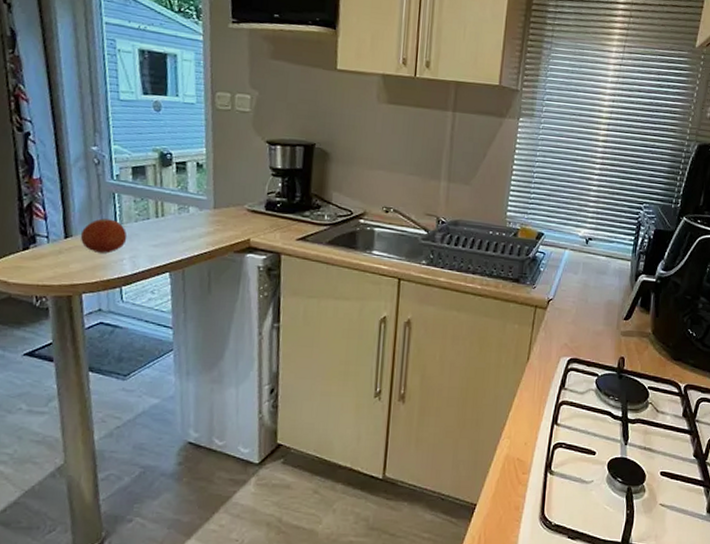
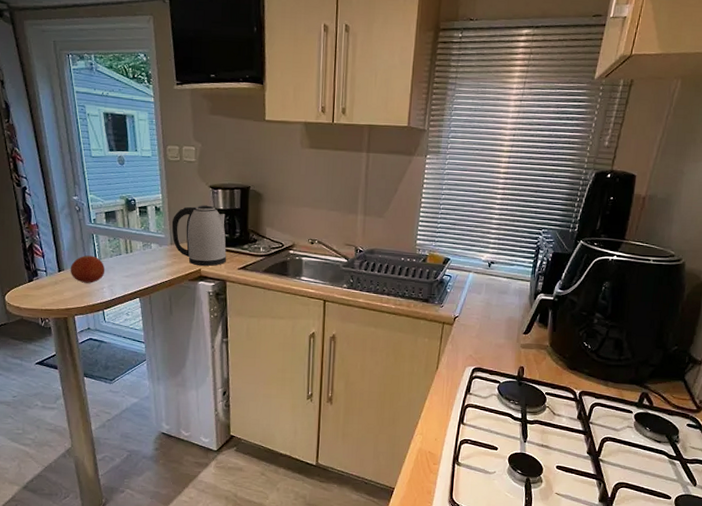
kettle: none [216,163,284,236] -> present [171,205,226,266]

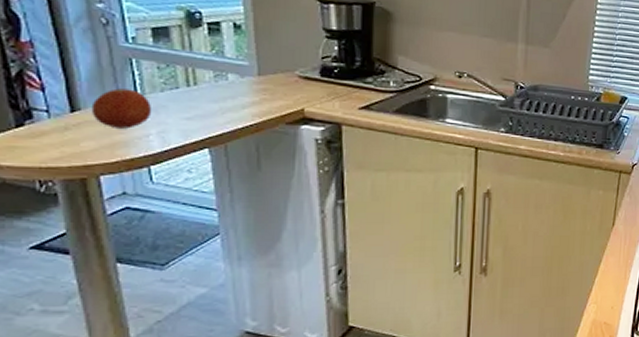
kettle: present [171,205,226,266] -> none [259,23,342,105]

